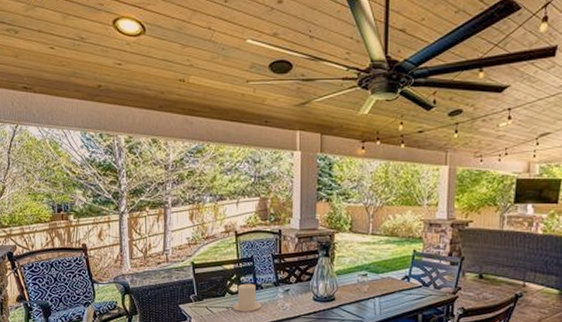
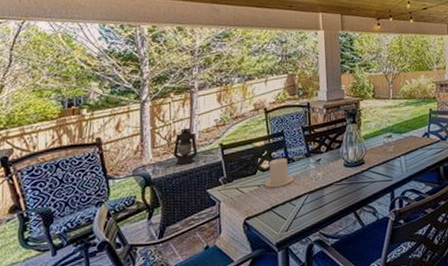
lantern: none [149,243,172,279] -> present [173,127,199,166]

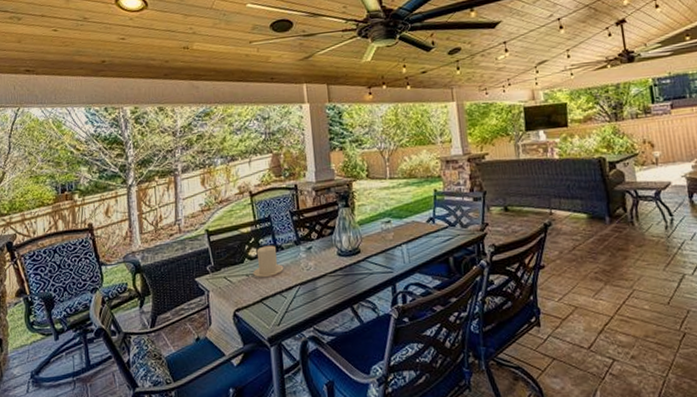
lantern: present [173,127,199,166] -> none [160,212,186,253]

